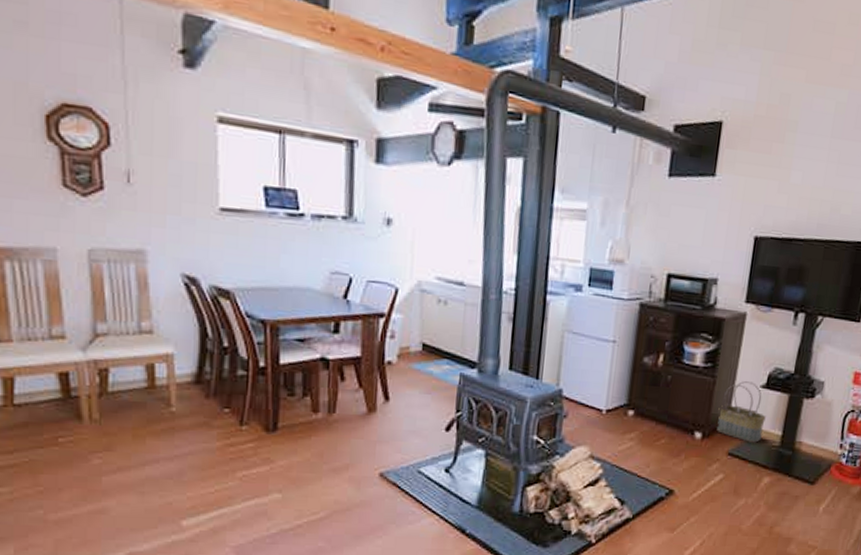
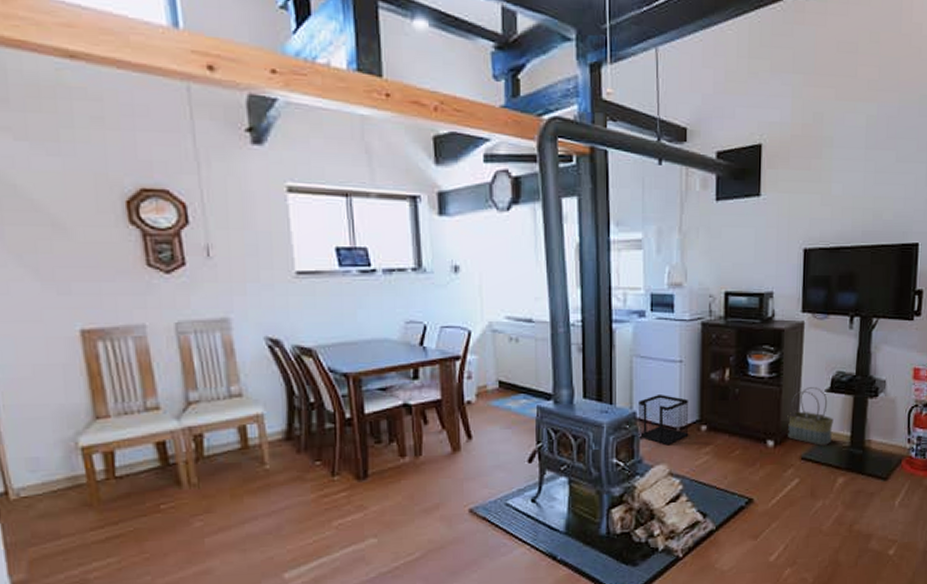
wastebasket: none [562,374,619,427] -> present [637,395,689,446]

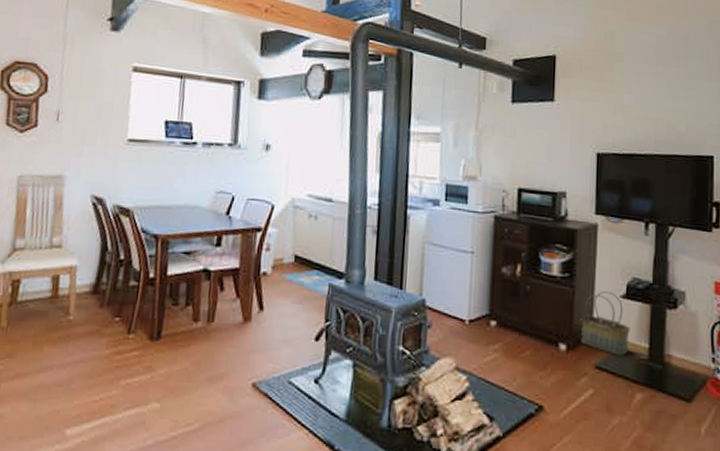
wastebasket: present [637,395,689,446] -> none [426,284,479,338]

